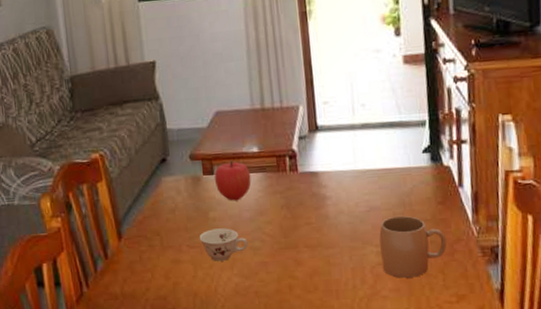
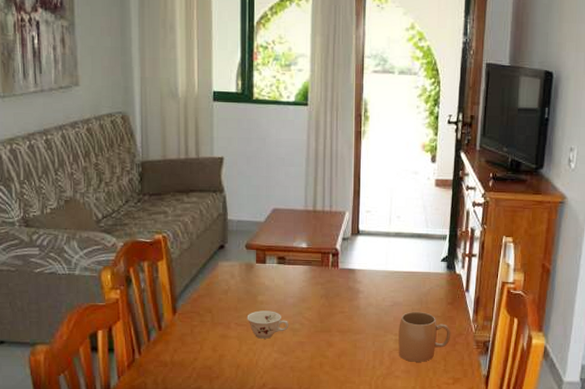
fruit: present [214,160,251,201] -> none [265,253,298,288]

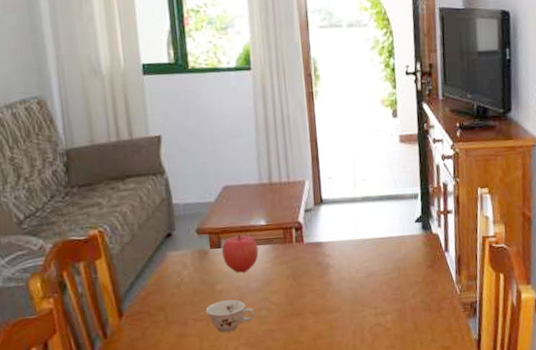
fruit: none [265,253,298,288] -> present [221,233,259,273]
mug: present [397,311,451,362] -> none [377,279,435,336]

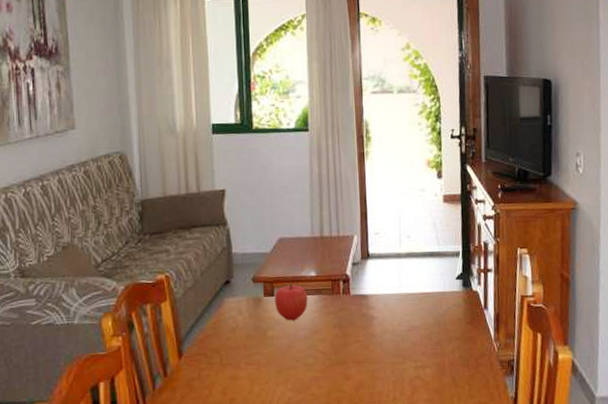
teacup: present [205,299,255,333] -> none [257,346,302,377]

